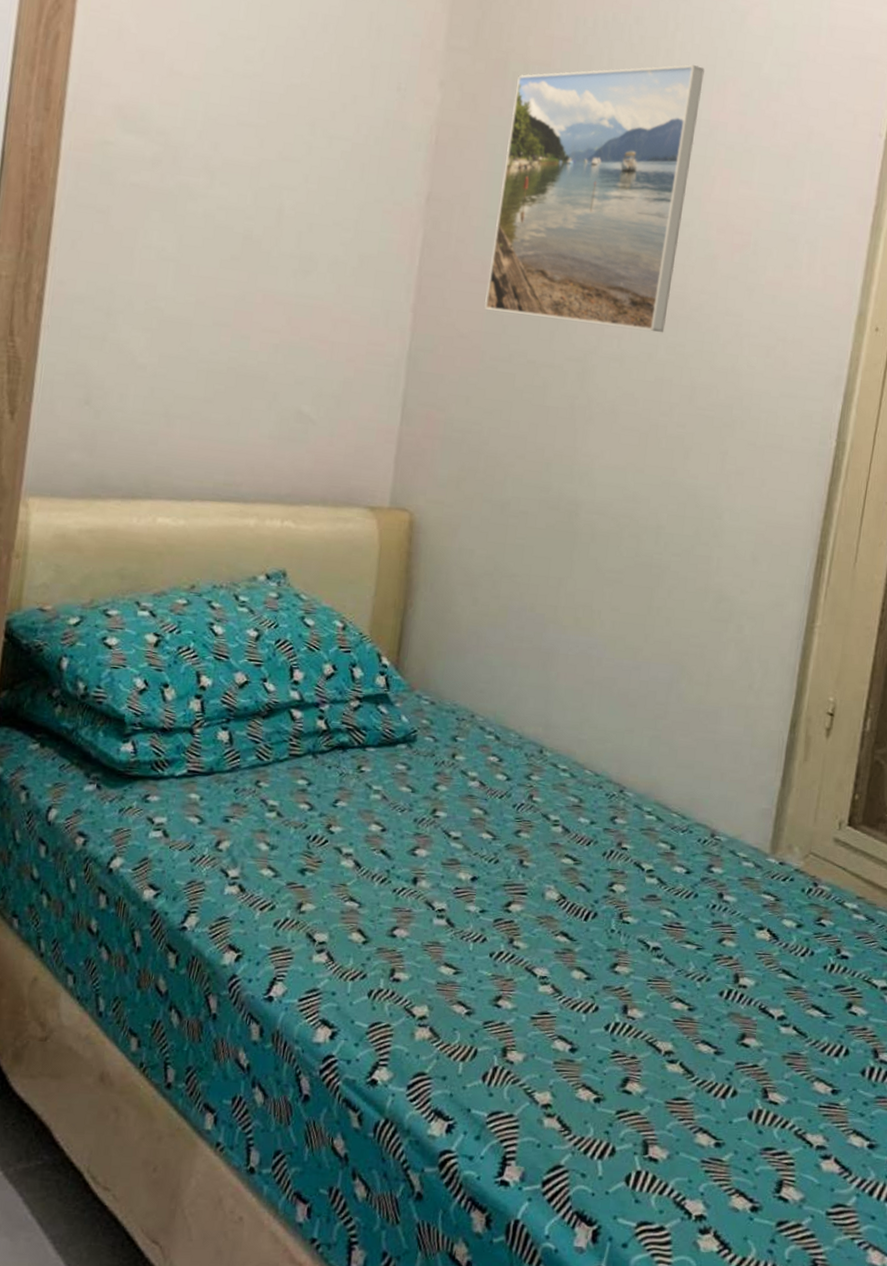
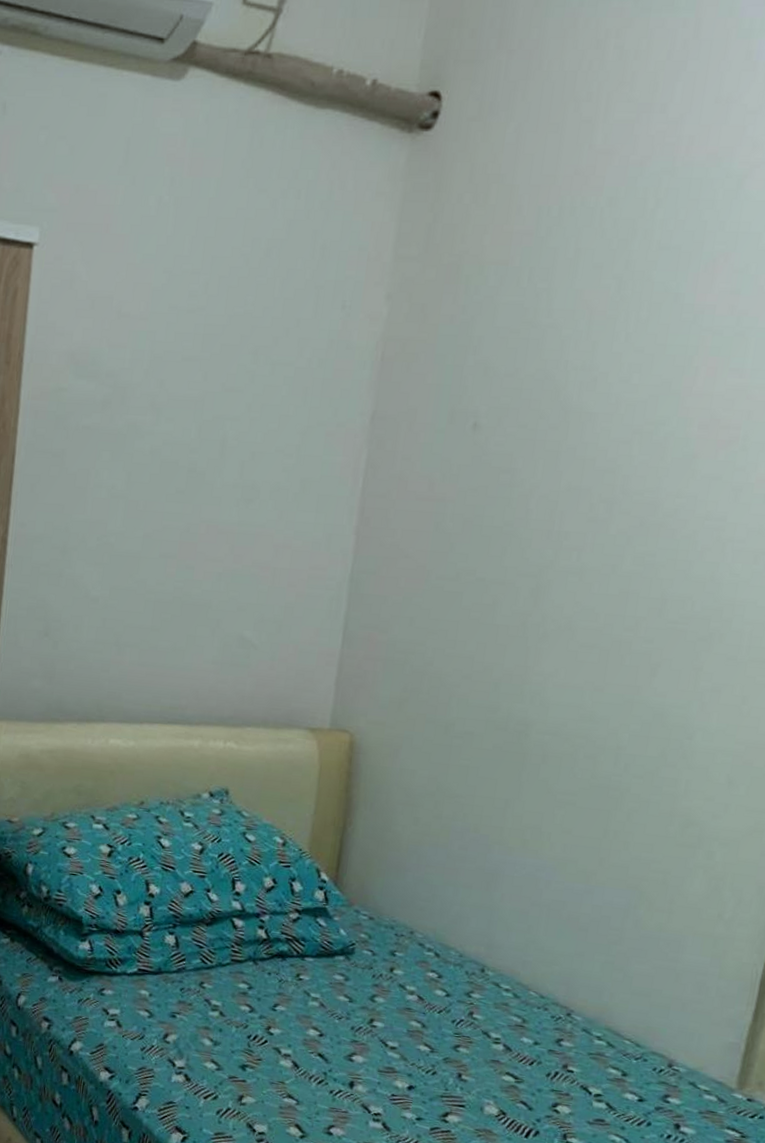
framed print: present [484,64,705,333] -> none [431,244,690,543]

